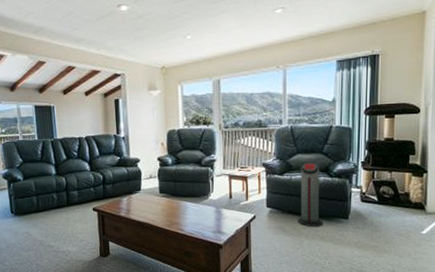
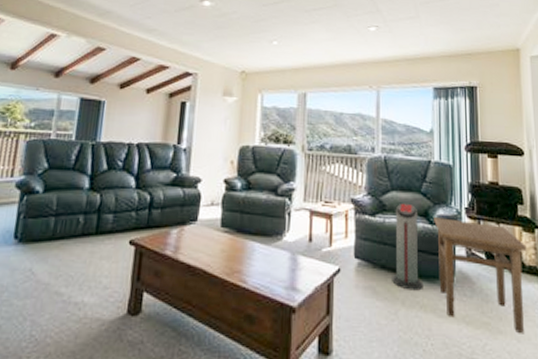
side table: none [334,171,414,252] -> present [434,218,527,334]

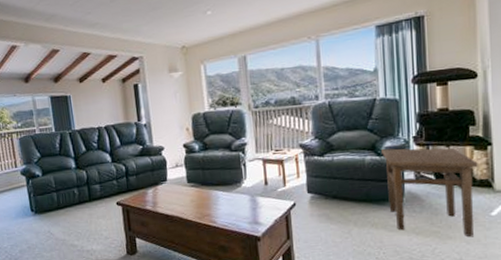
air purifier: present [392,203,423,291] -> none [342,140,374,213]

